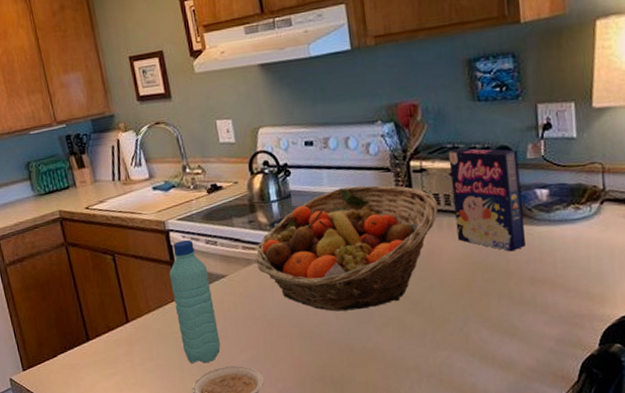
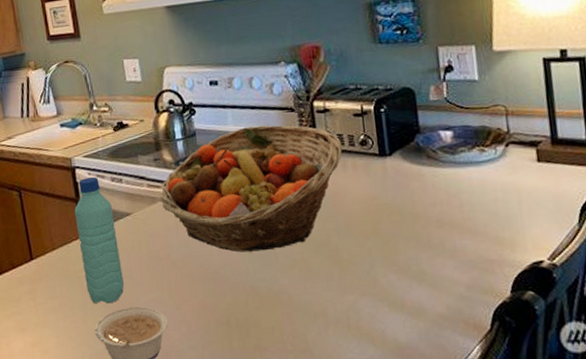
cereal box: present [448,148,525,252] -> none [351,89,431,194]

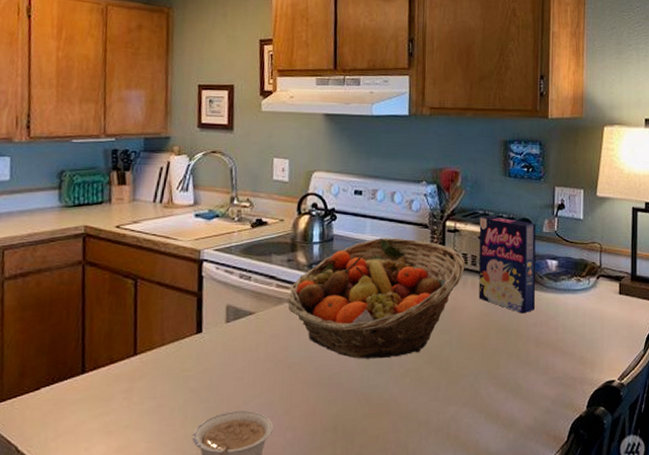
water bottle: present [74,176,124,304] -> none [192,271,236,406]
cereal box: none [351,89,431,194] -> present [478,215,536,314]

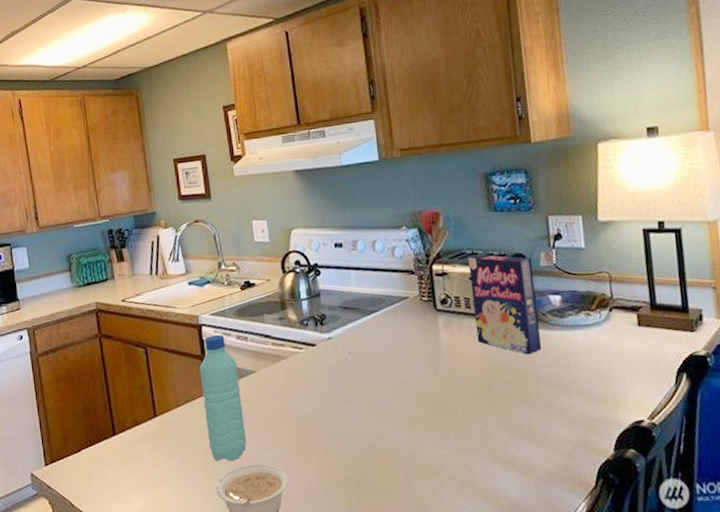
water bottle: none [192,271,236,406] -> present [199,334,246,461]
fruit basket: present [286,238,465,359] -> none [283,286,459,411]

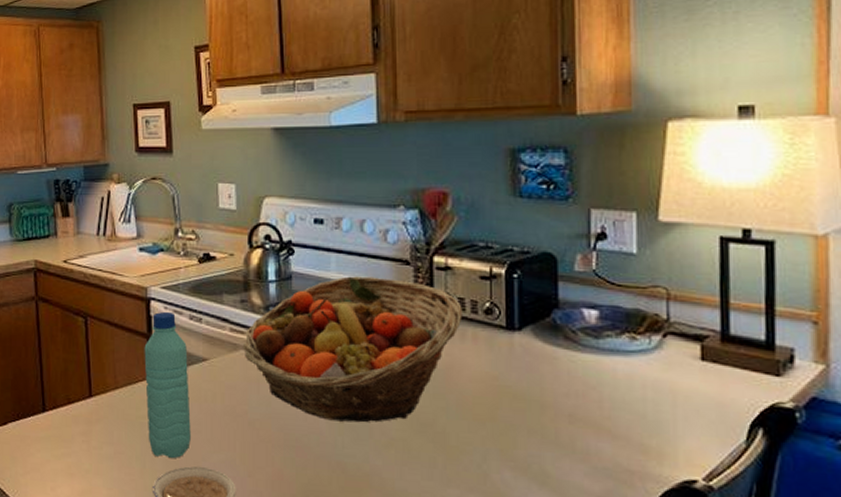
fruit basket: none [283,286,459,411] -> present [242,276,463,423]
cereal box: present [468,254,541,355] -> none [480,248,566,380]

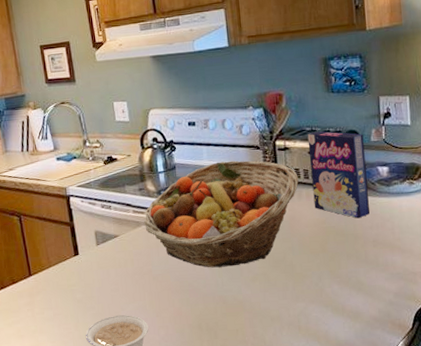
water bottle: present [144,311,191,459] -> none [68,204,112,313]
cereal box: none [480,248,566,380] -> present [307,131,370,218]

